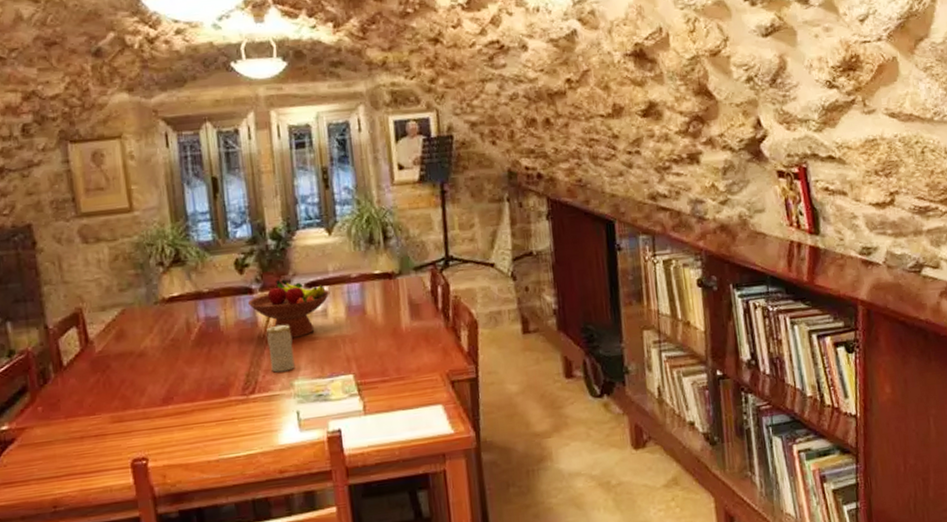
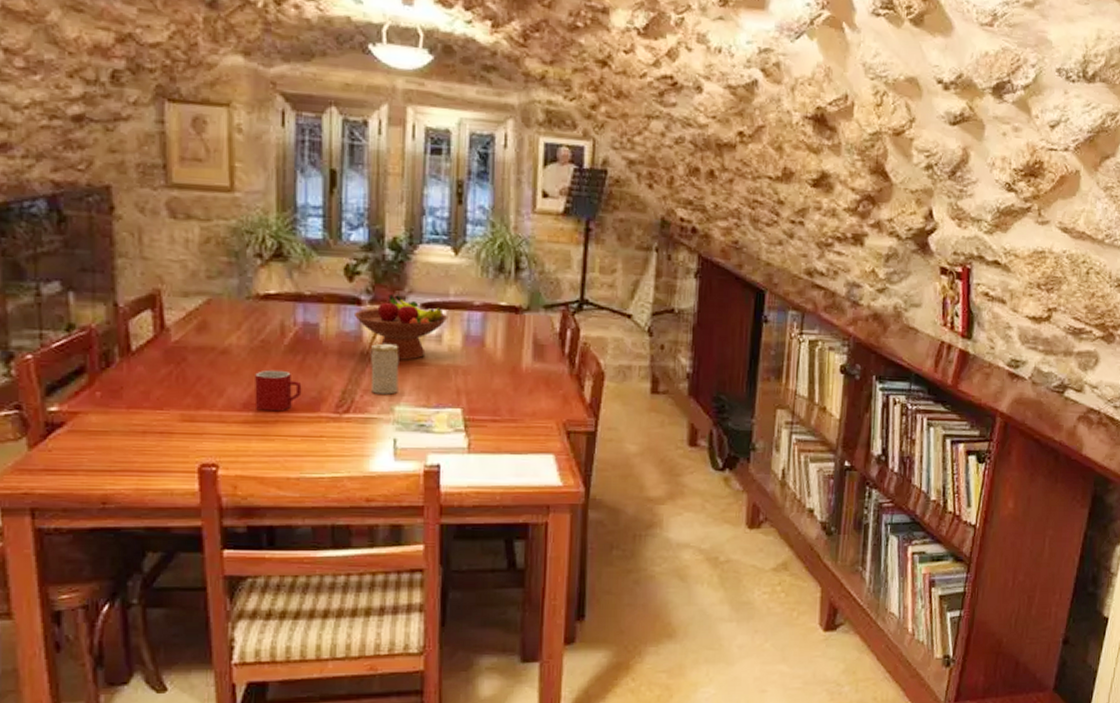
mug: none [170,363,212,403] -> present [254,369,302,412]

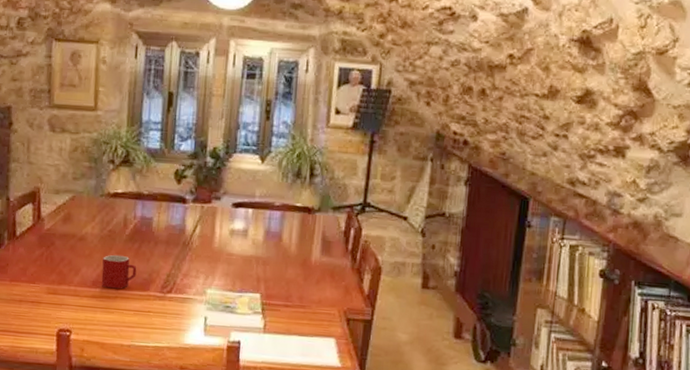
fruit bowl: present [353,295,448,360] -> none [179,195,254,251]
candle: present [371,343,399,395] -> none [190,235,213,279]

